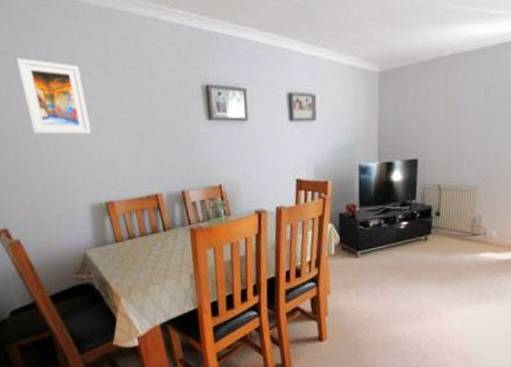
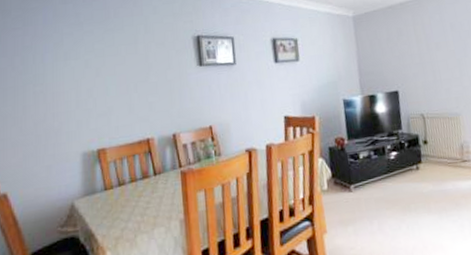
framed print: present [15,57,91,135] -> none [25,22,88,89]

